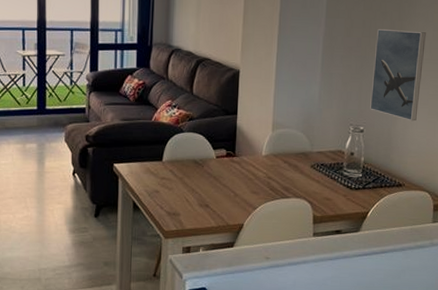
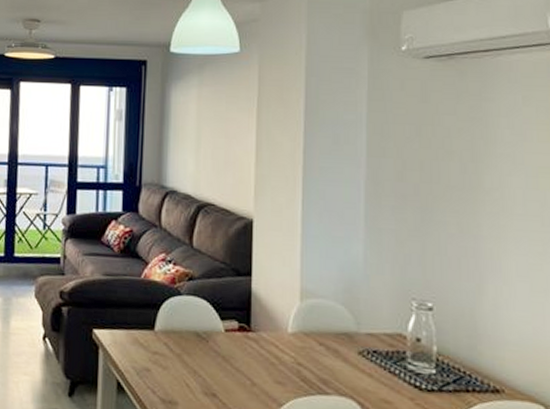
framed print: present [370,28,426,121] -> none [439,172,516,300]

